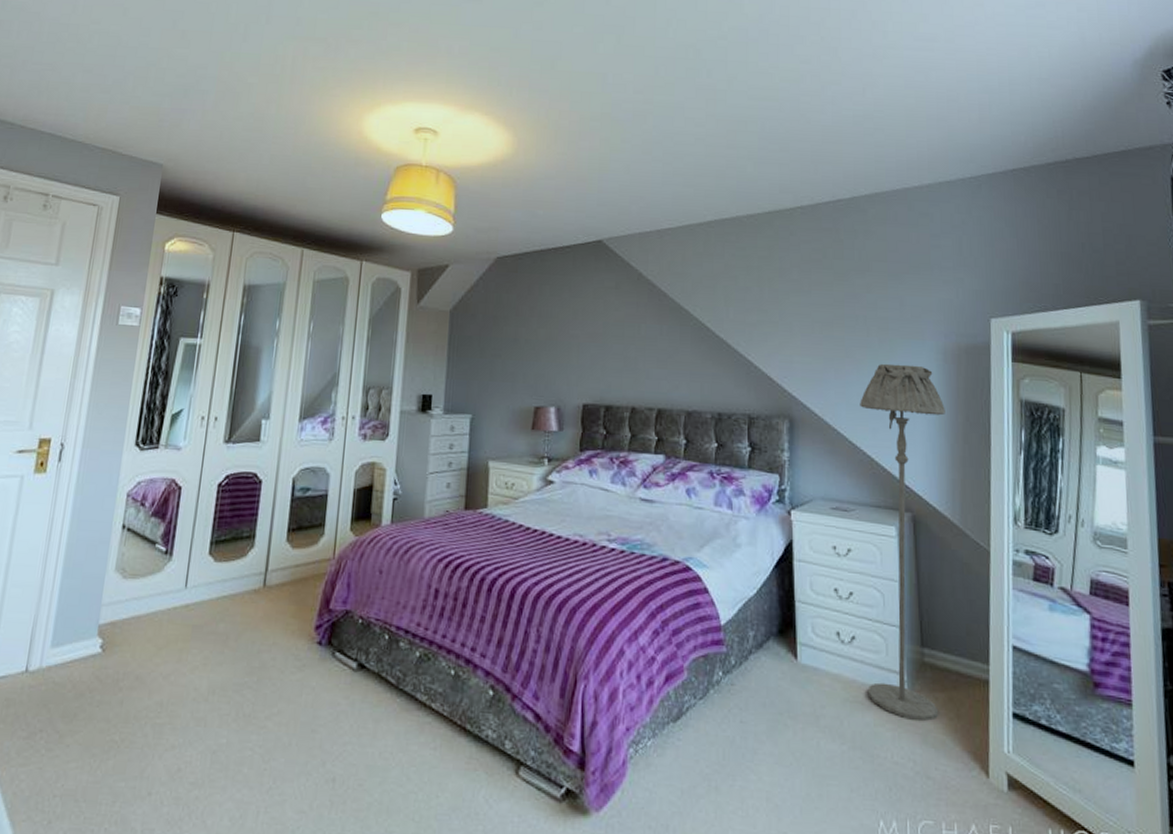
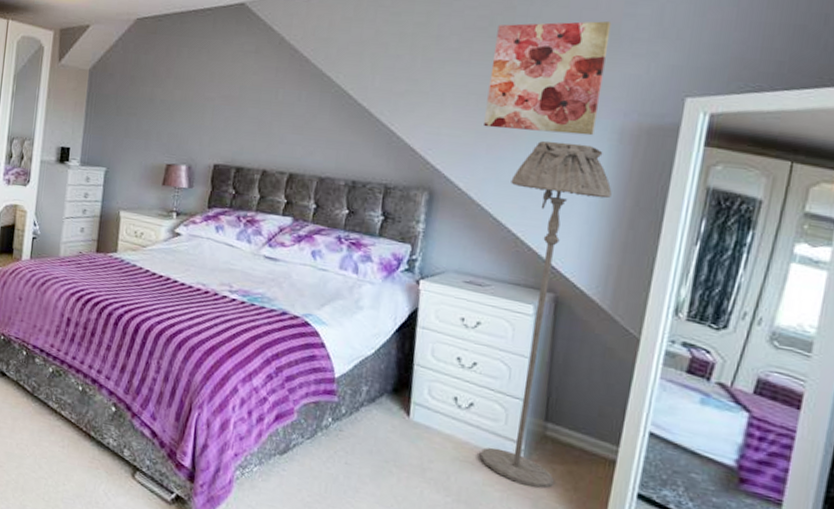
wall art: none [829,252,923,357] -> present [484,21,612,136]

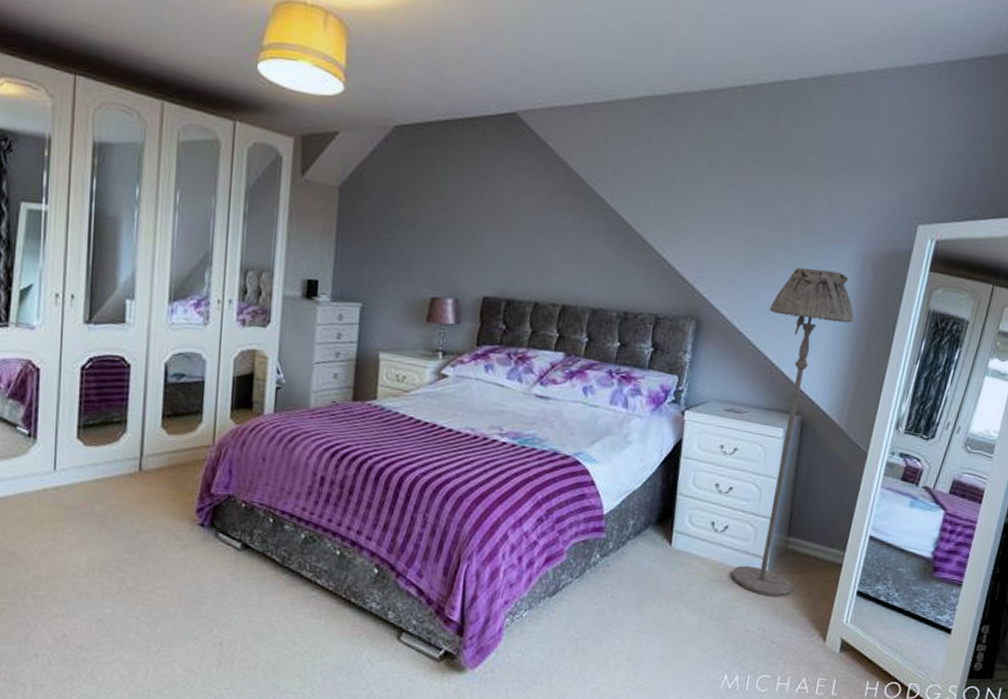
wall art: present [484,21,612,136] -> none [748,147,864,262]

